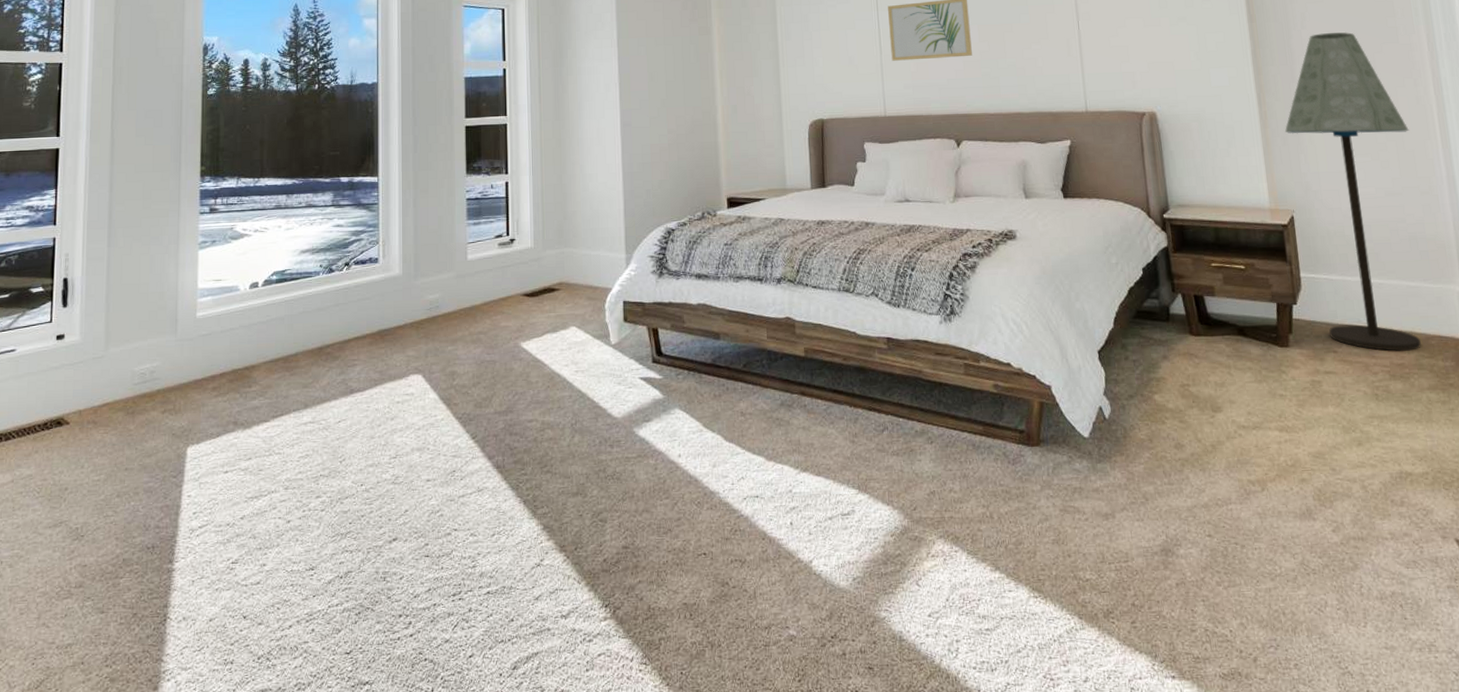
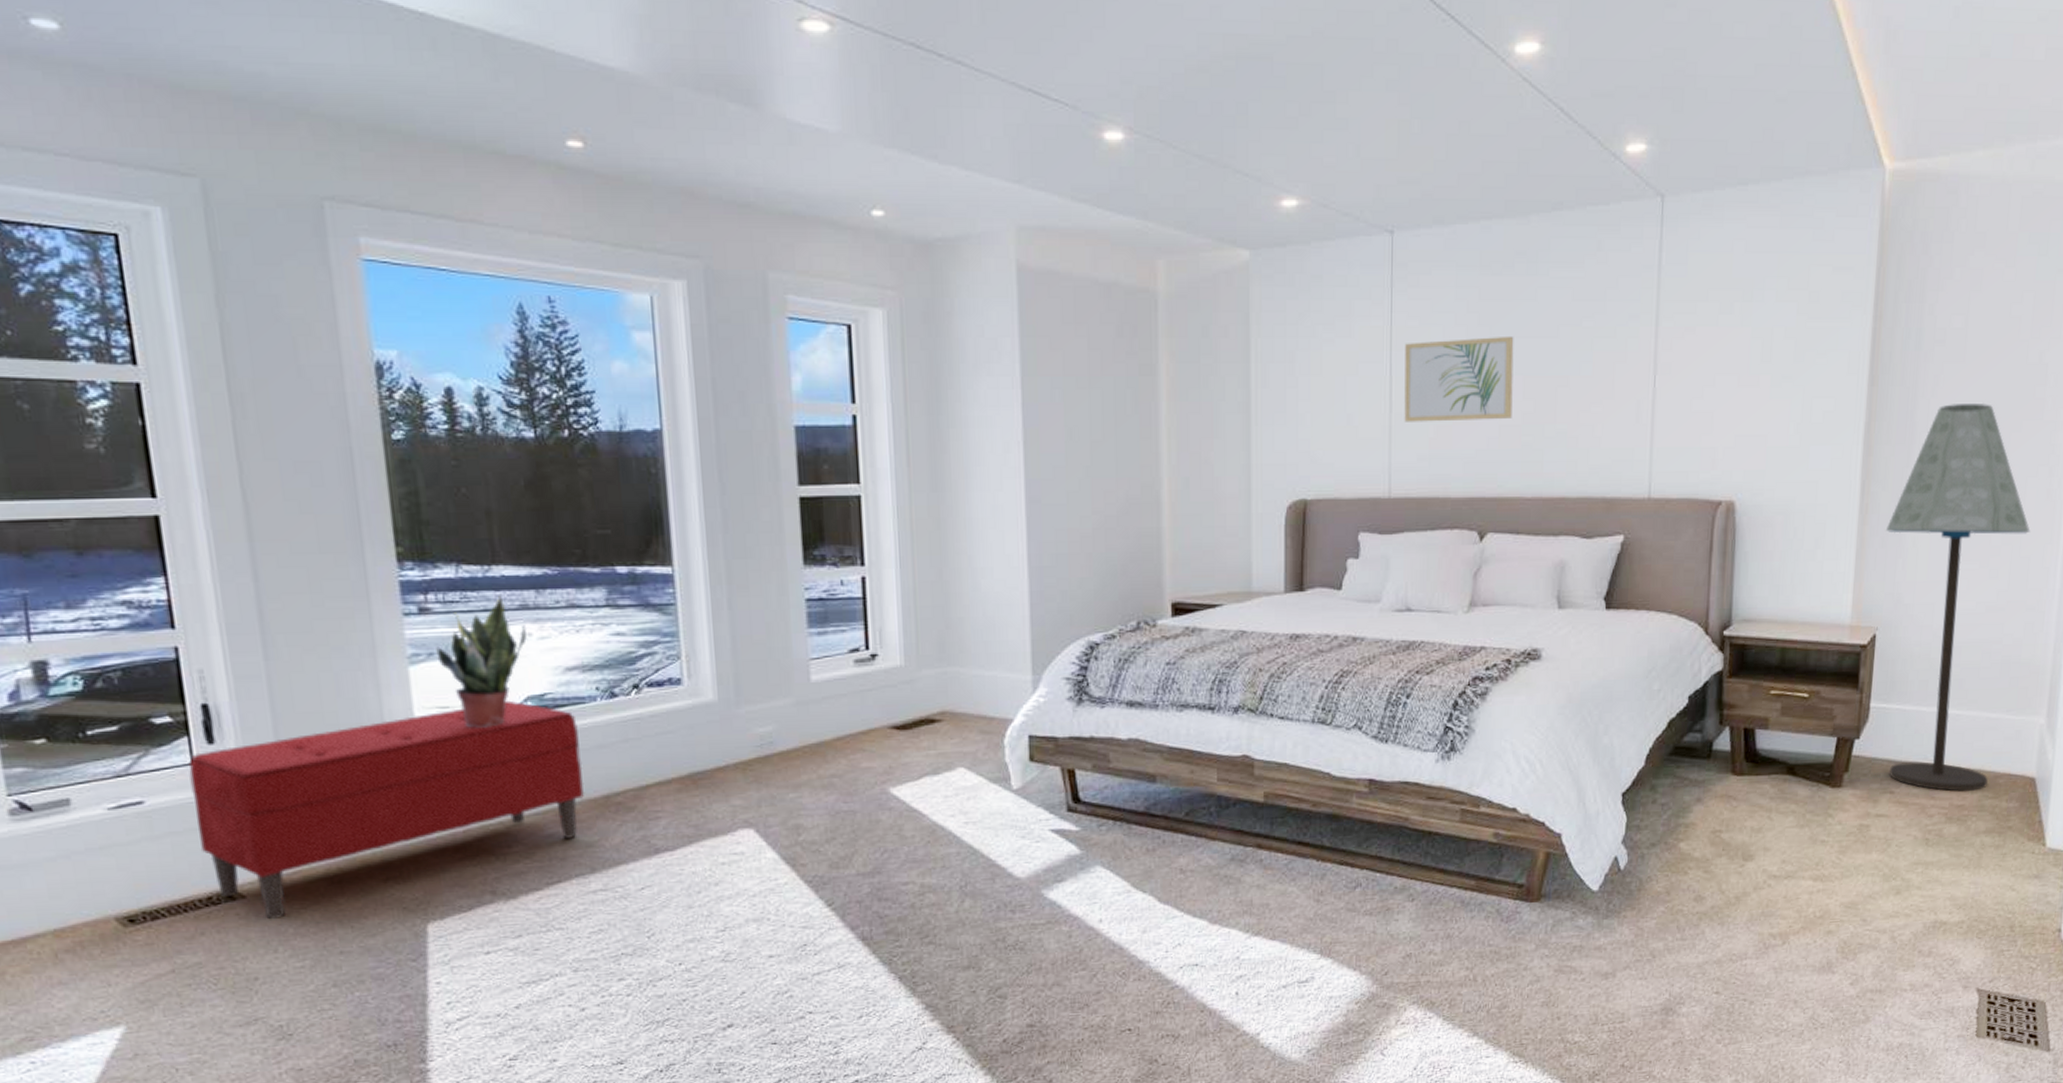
bench: none [47,275,306,442] -> present [189,700,585,920]
potted plant: none [218,198,278,296] -> present [436,593,527,728]

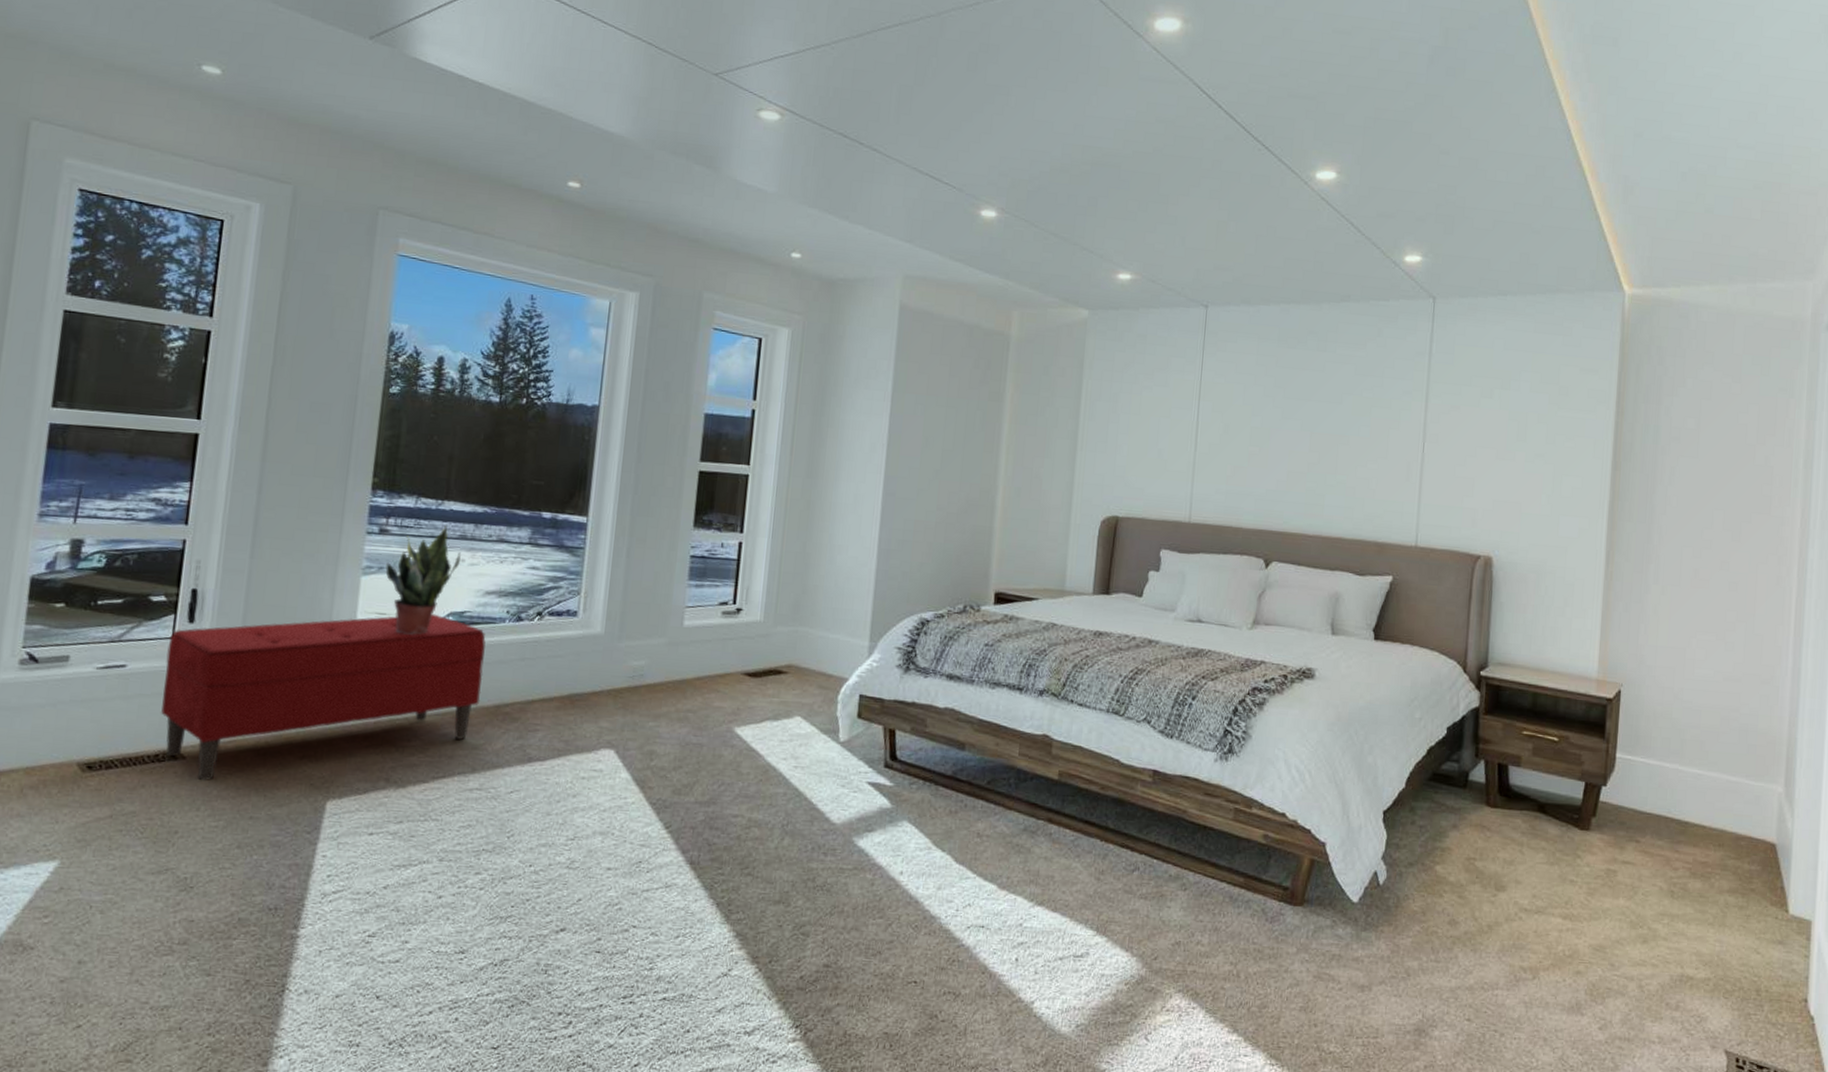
wall art: present [1404,335,1514,422] -> none [1206,396,1304,467]
floor lamp: present [1886,404,2030,792] -> none [1629,492,1763,850]

